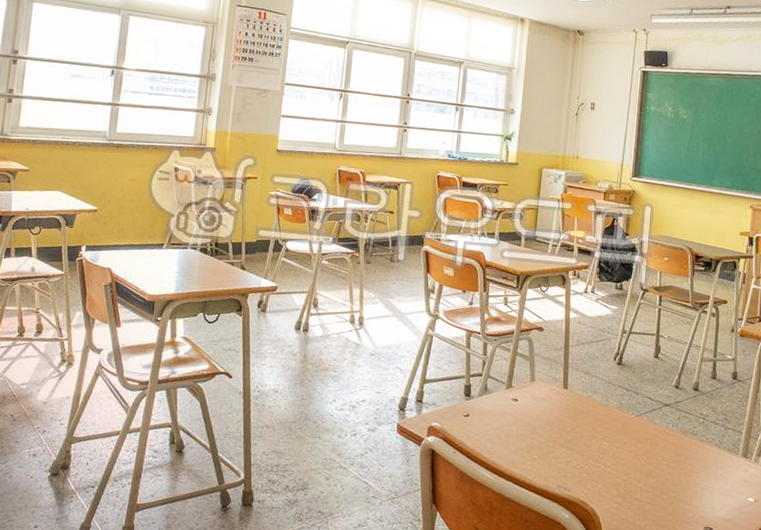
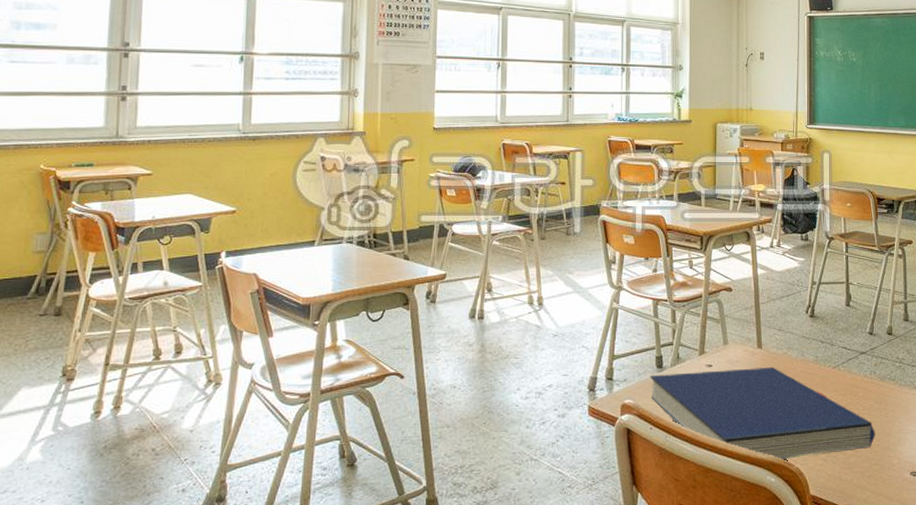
book: none [457,402,672,499] -> present [649,366,875,460]

